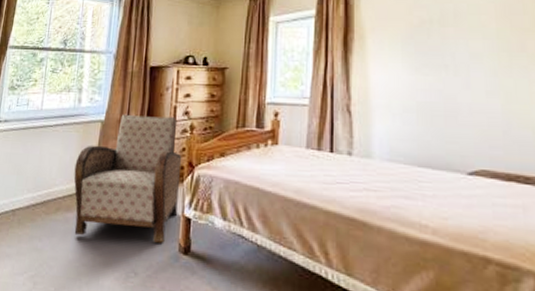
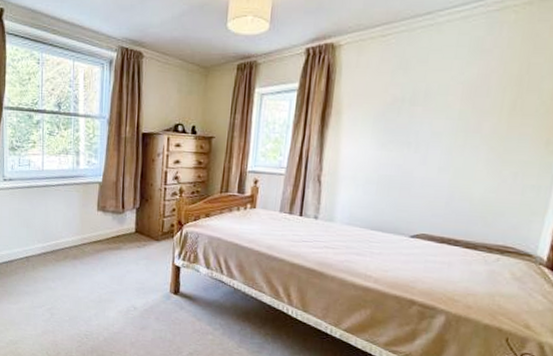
armchair: present [74,114,182,243] -> none [78,177,172,285]

